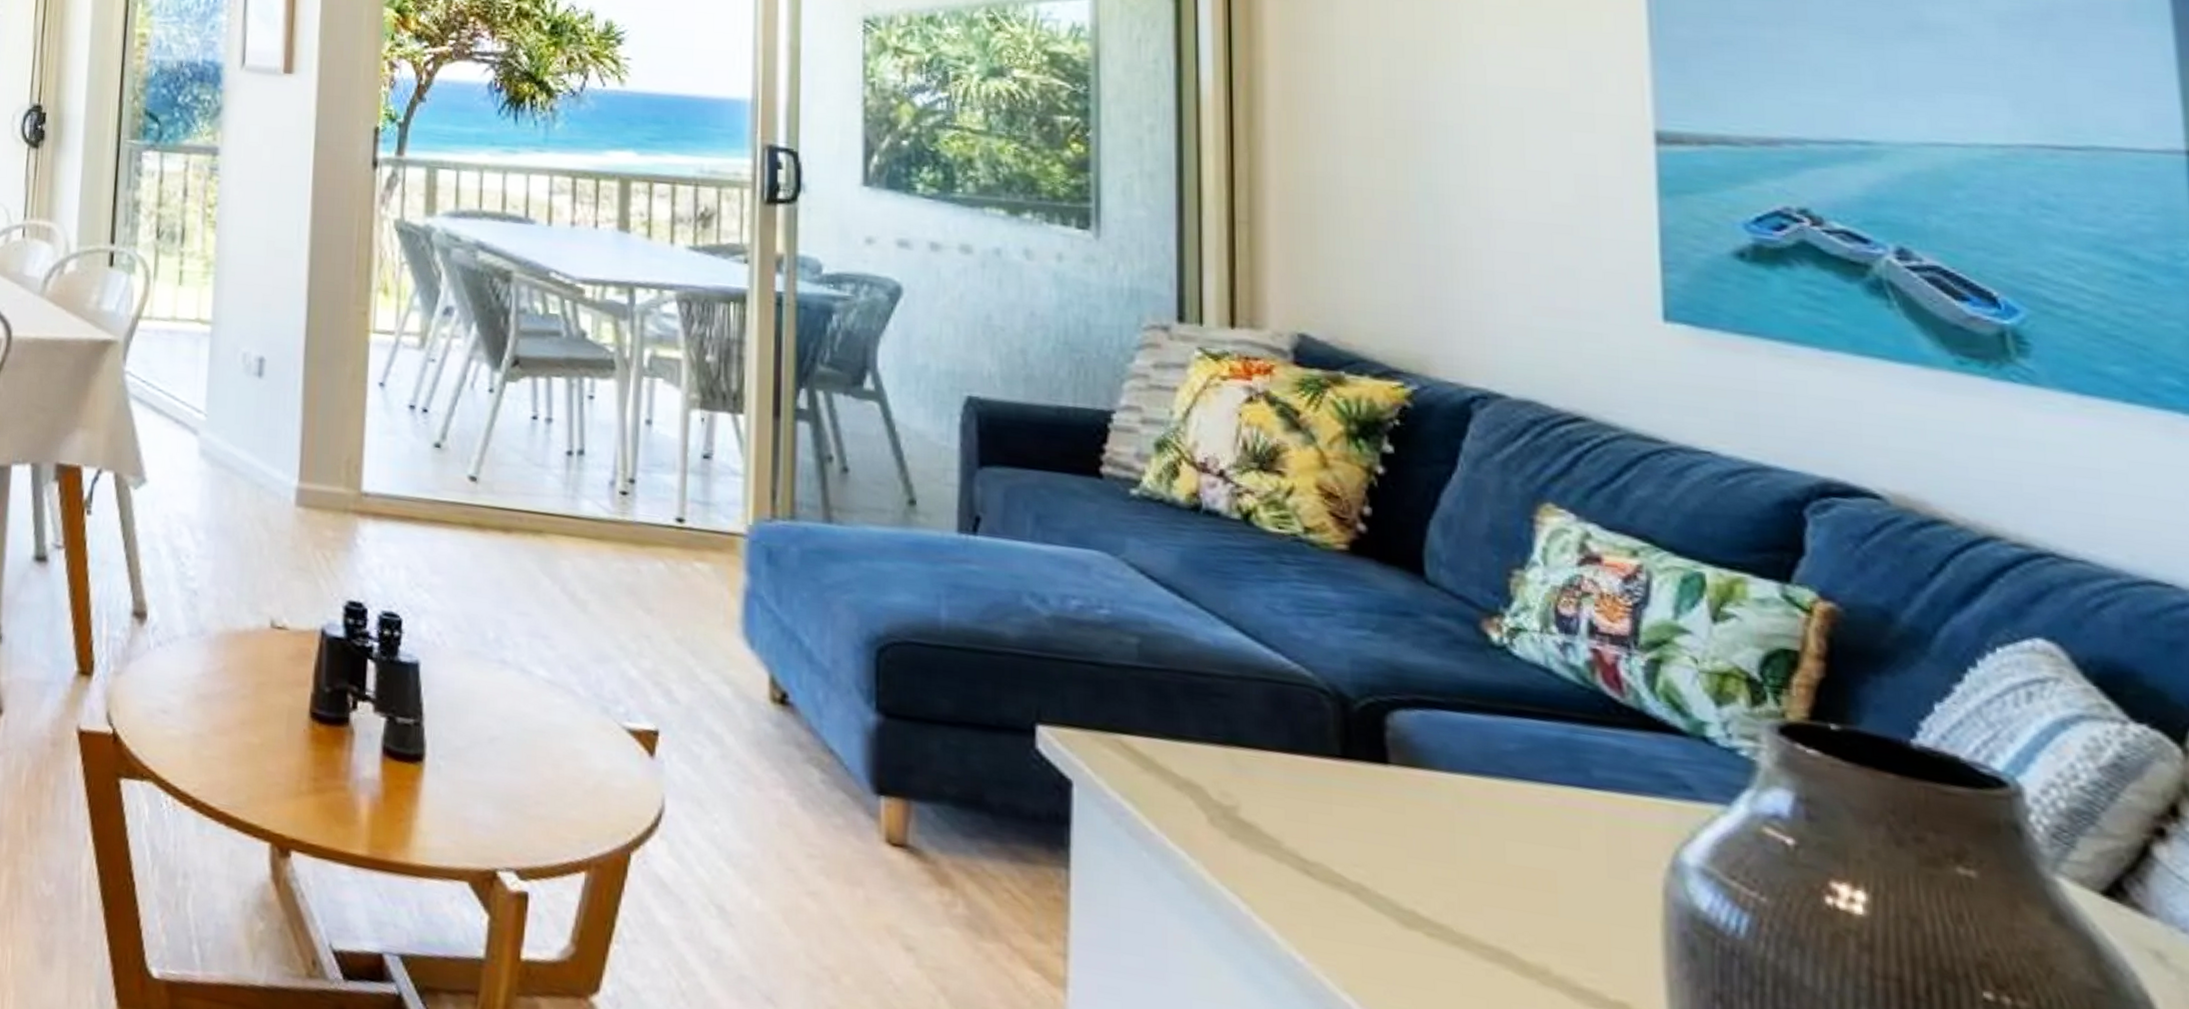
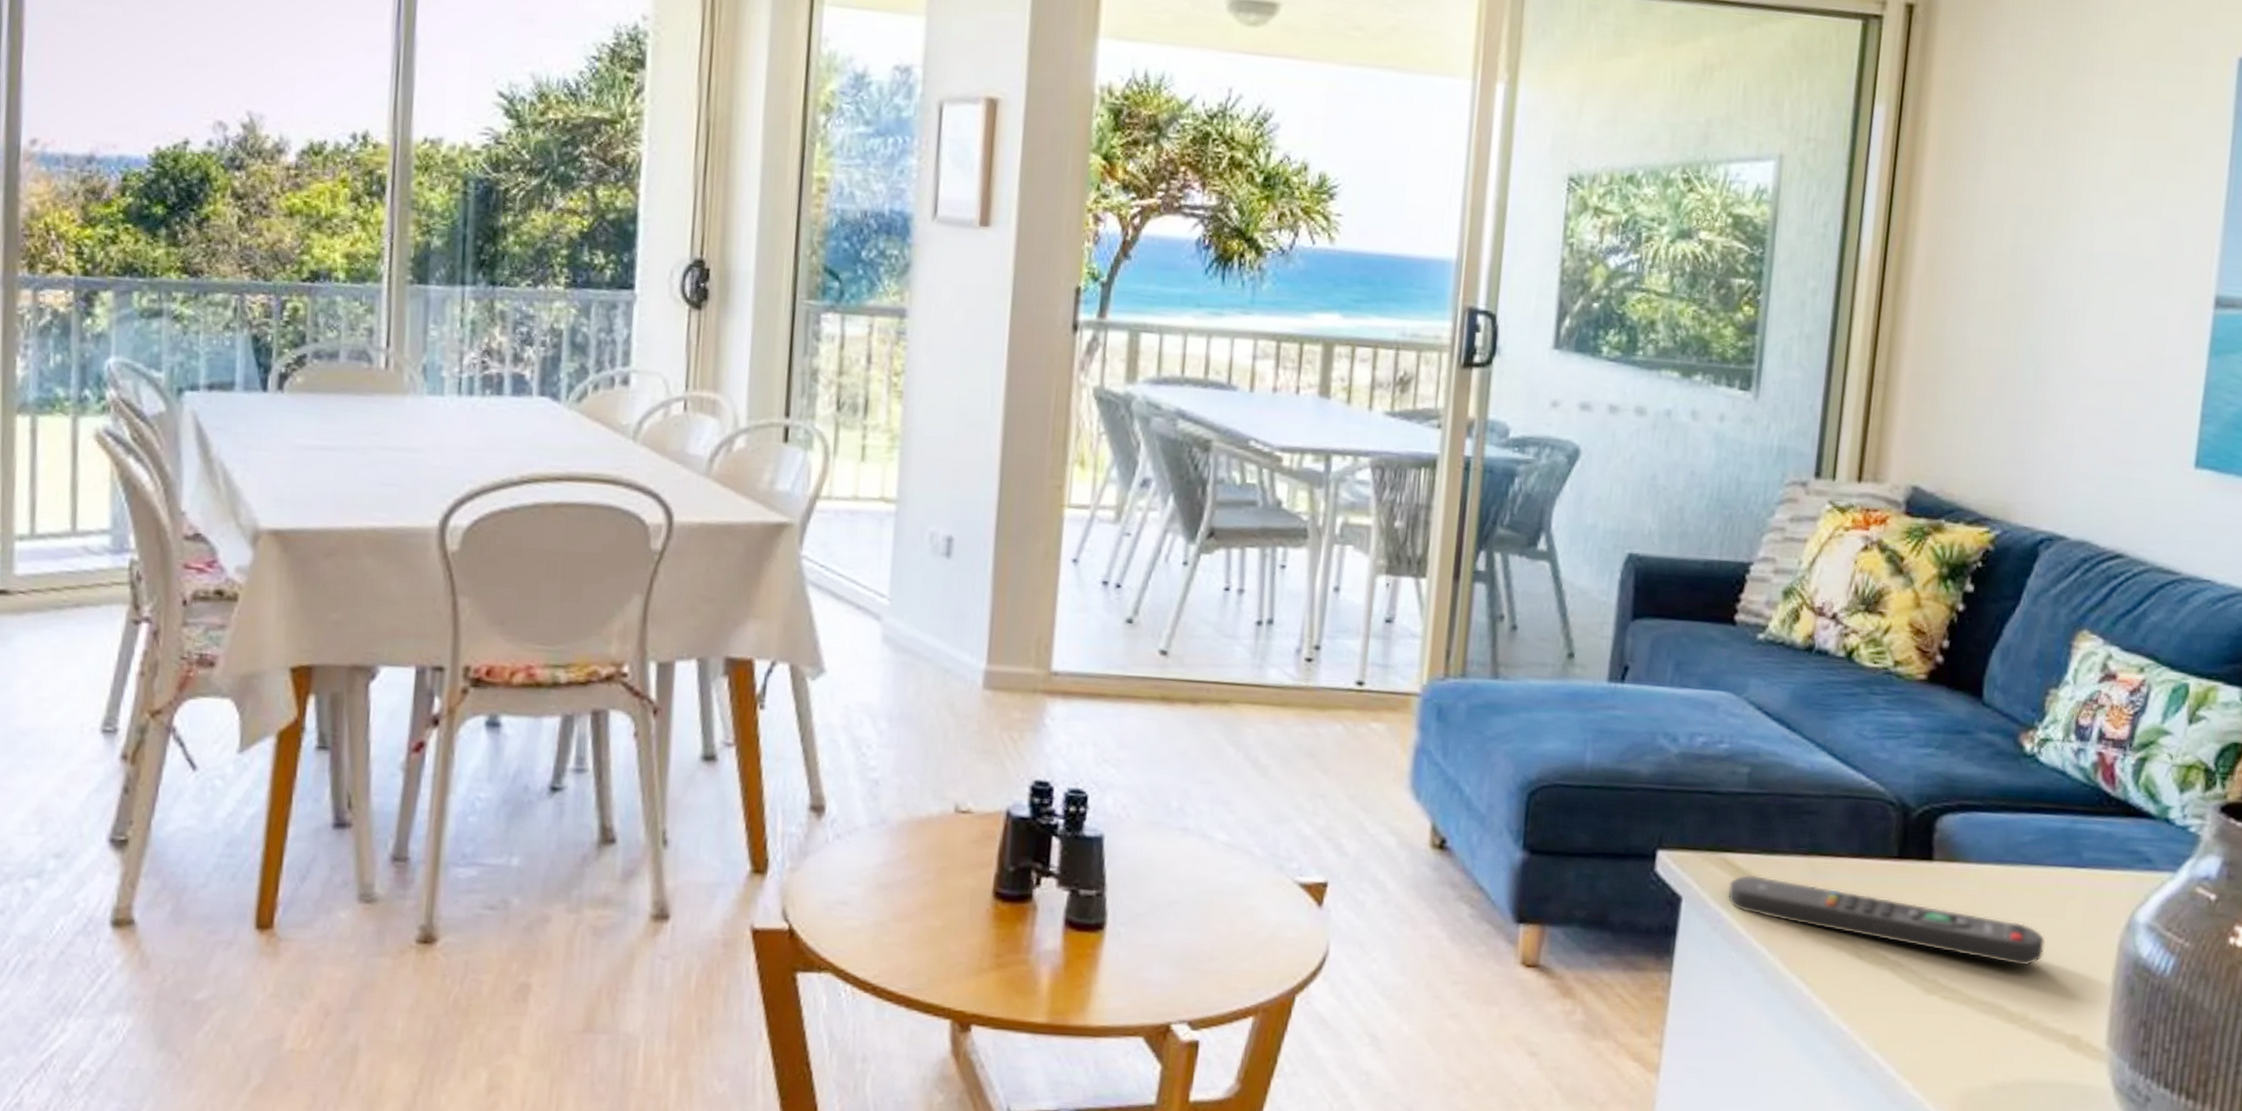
remote control: none [1128,761,1559,907] -> present [1727,874,2046,967]

